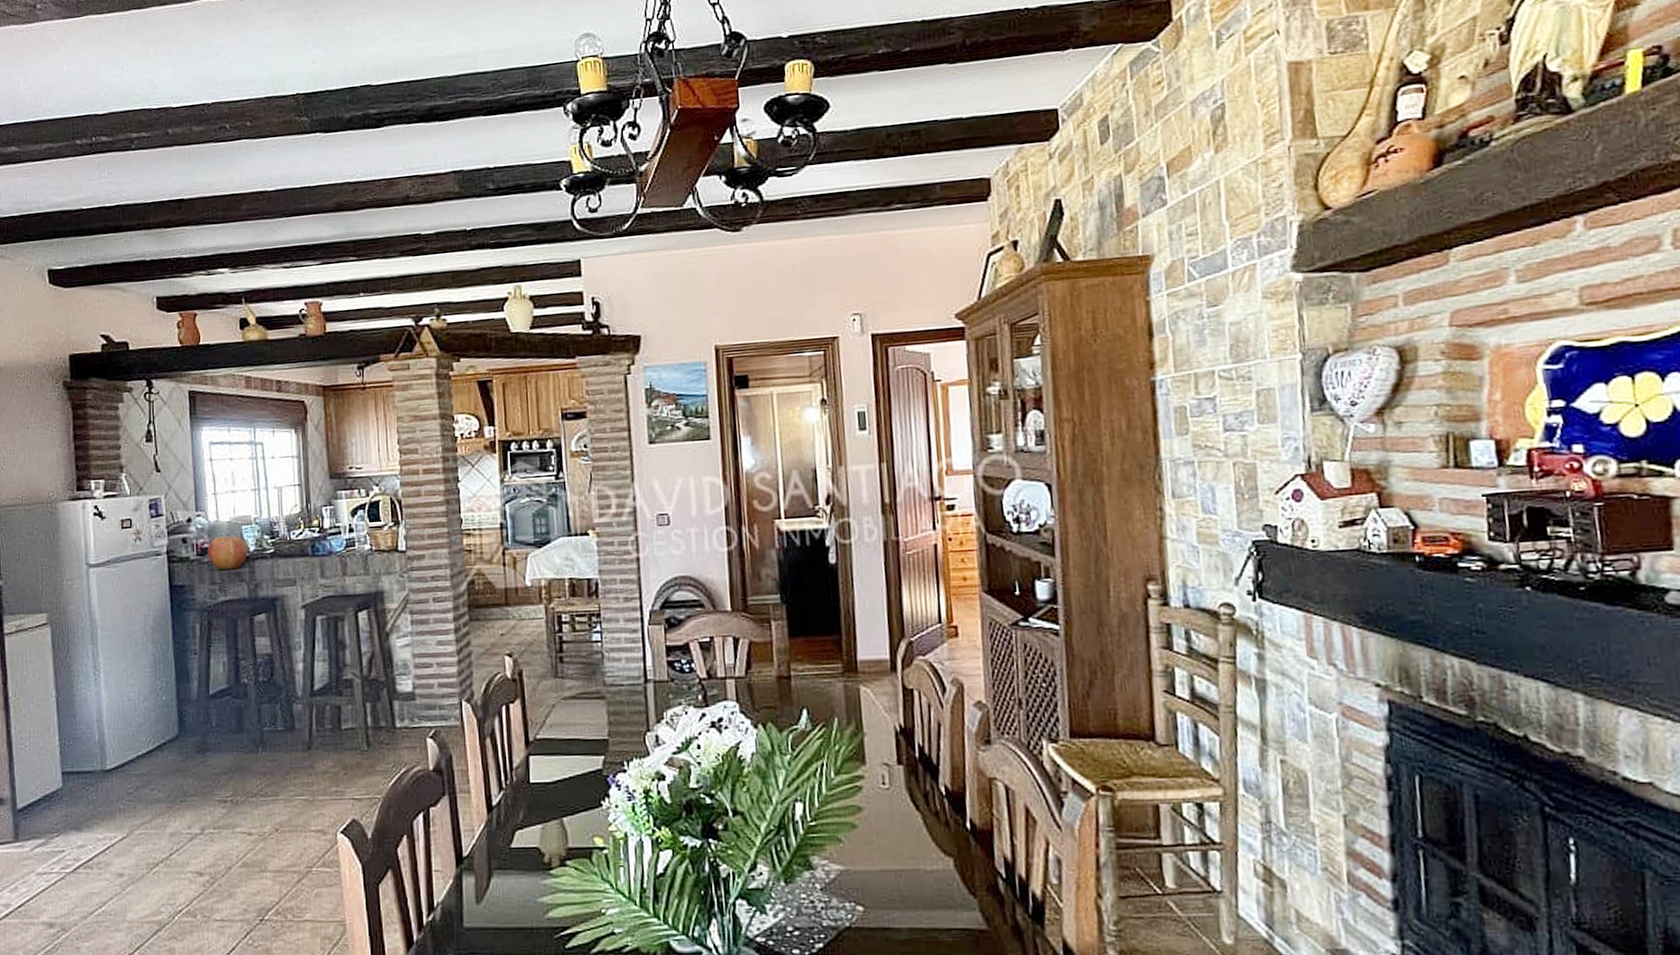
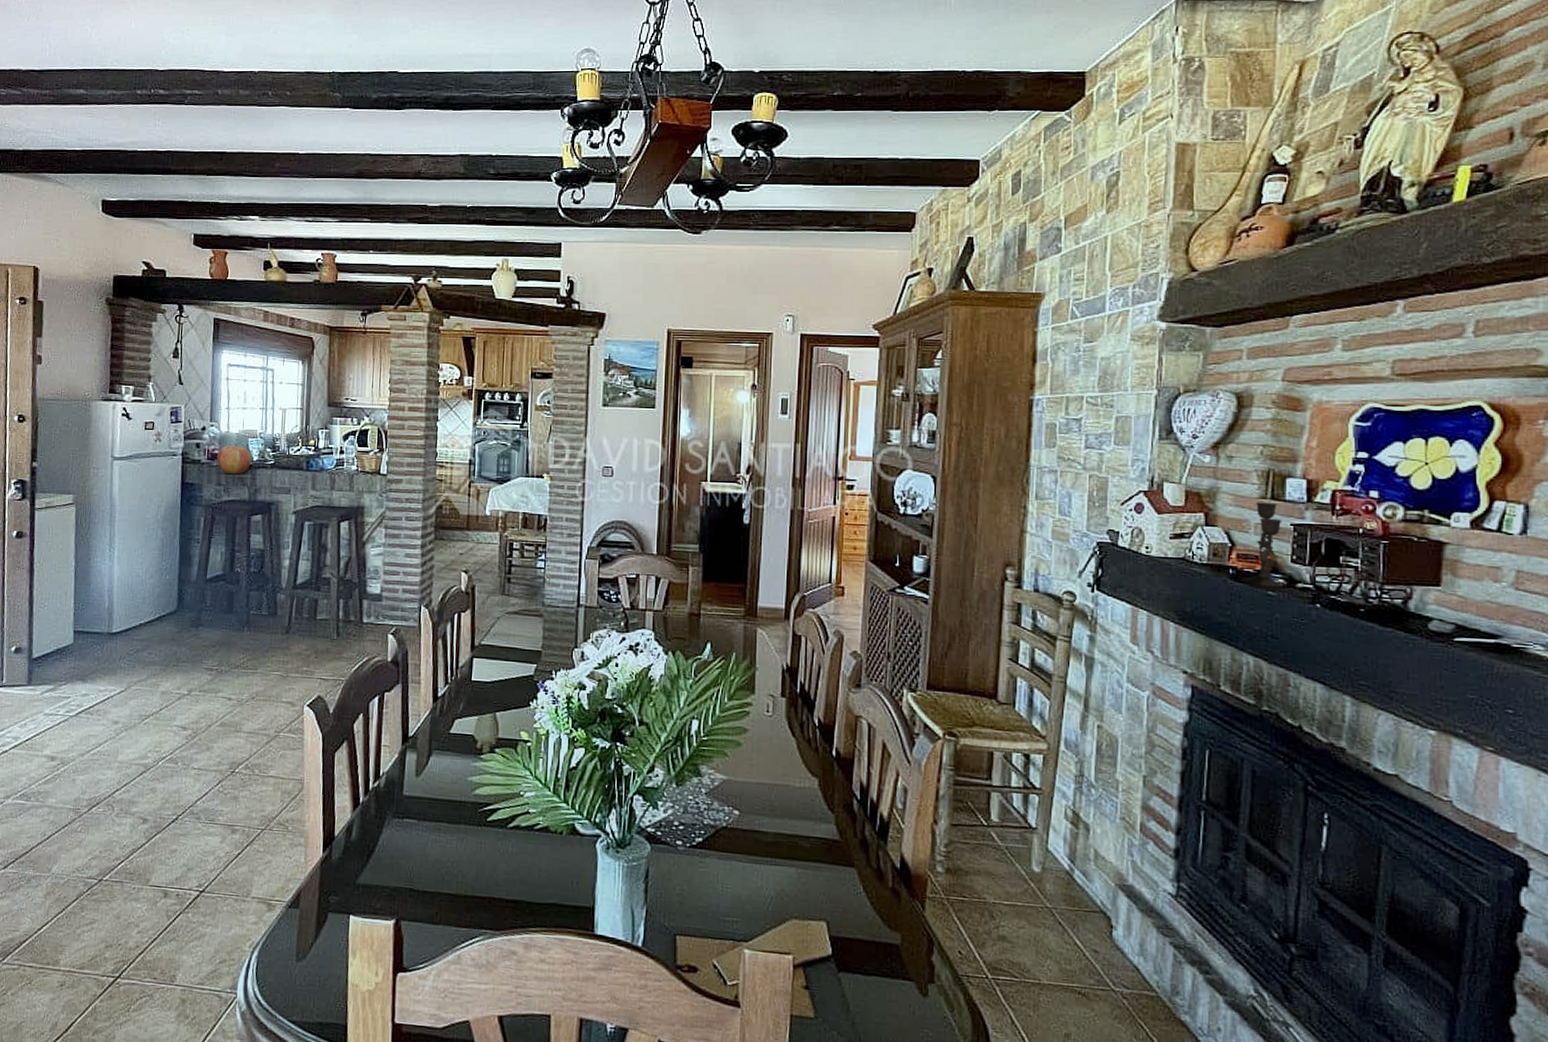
candlestick: none [1430,471,1488,578] -> present [1241,502,1287,592]

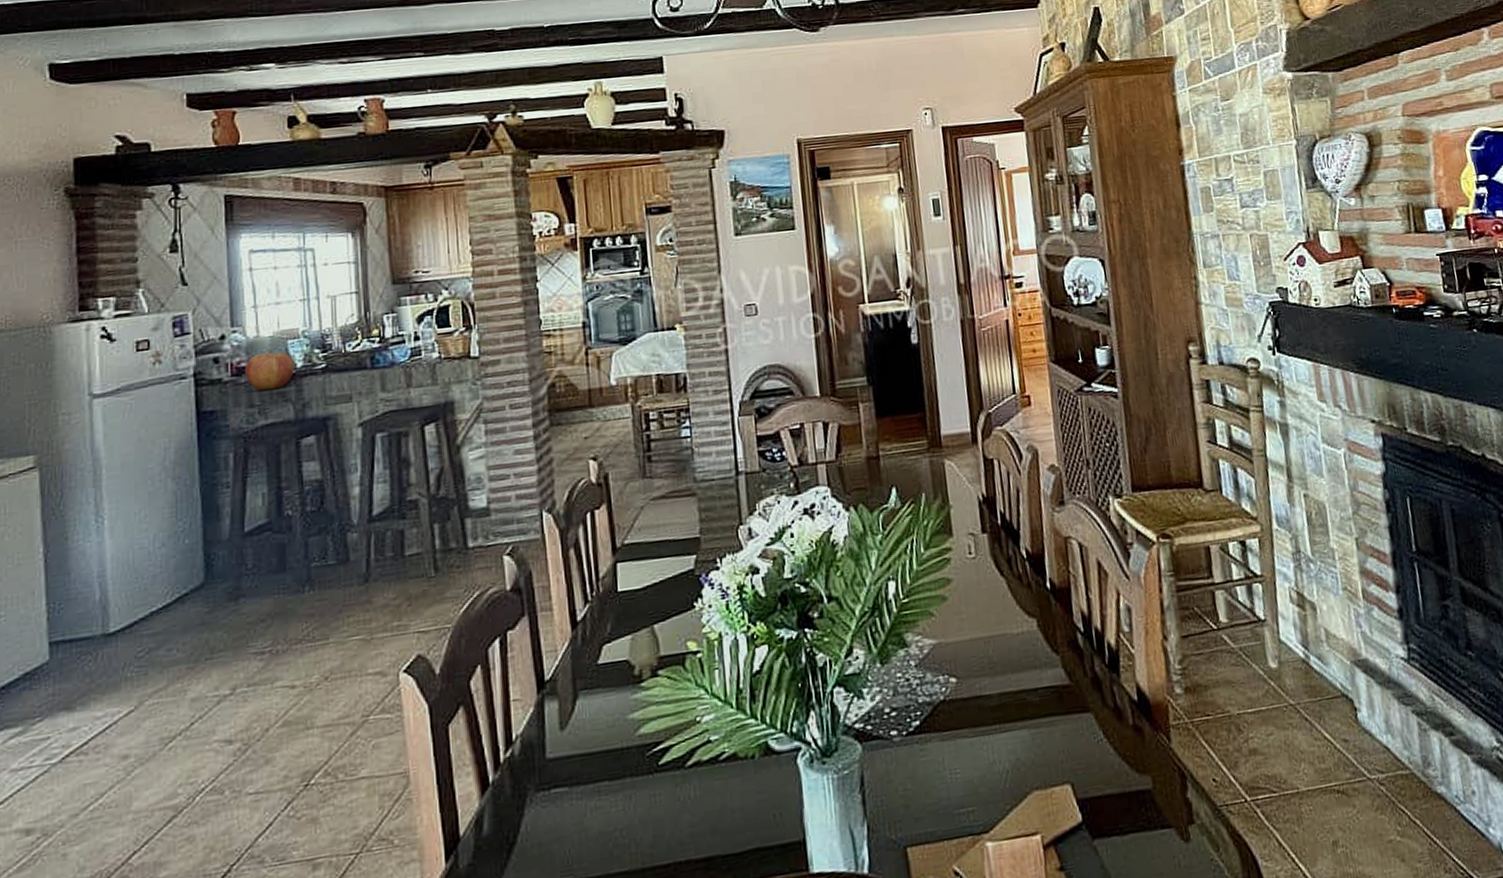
candlestick: present [1241,502,1287,592] -> none [1403,235,1446,325]

